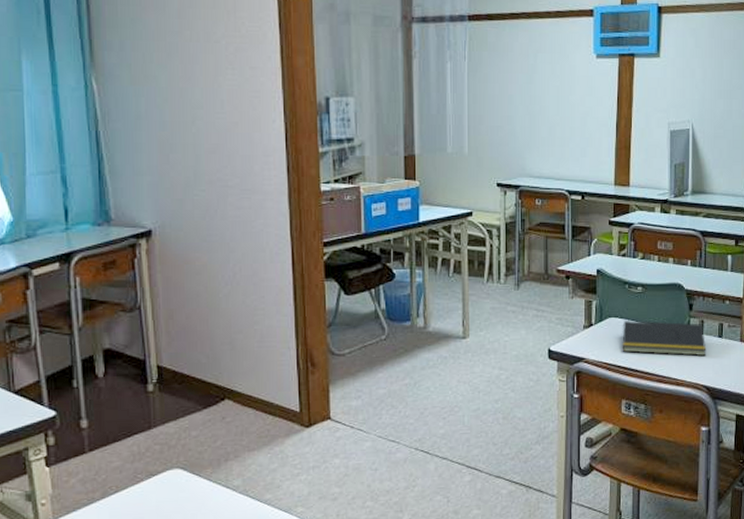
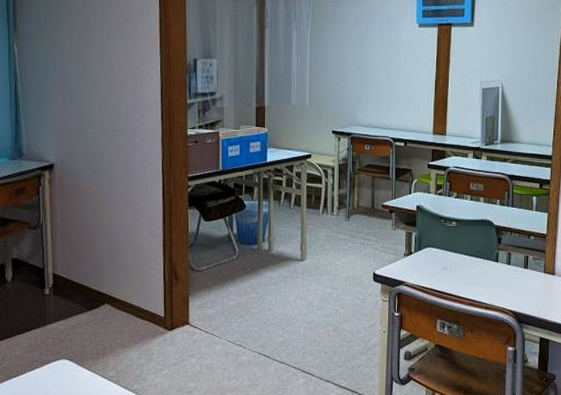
notepad: present [621,320,707,357] -> none [437,250,513,285]

